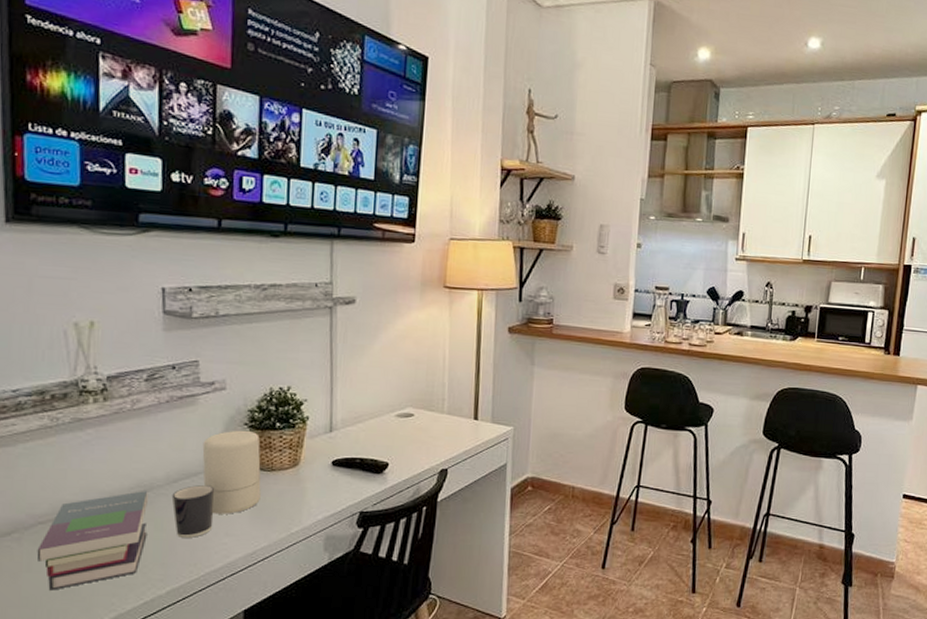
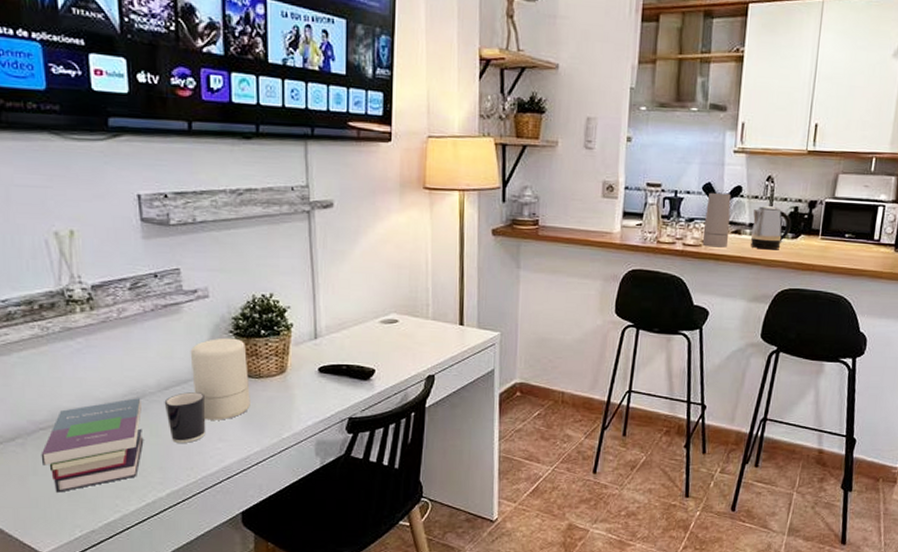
canister: none [707,297,734,348] -> present [702,193,731,248]
kettle: none [751,310,789,351] -> present [749,206,791,250]

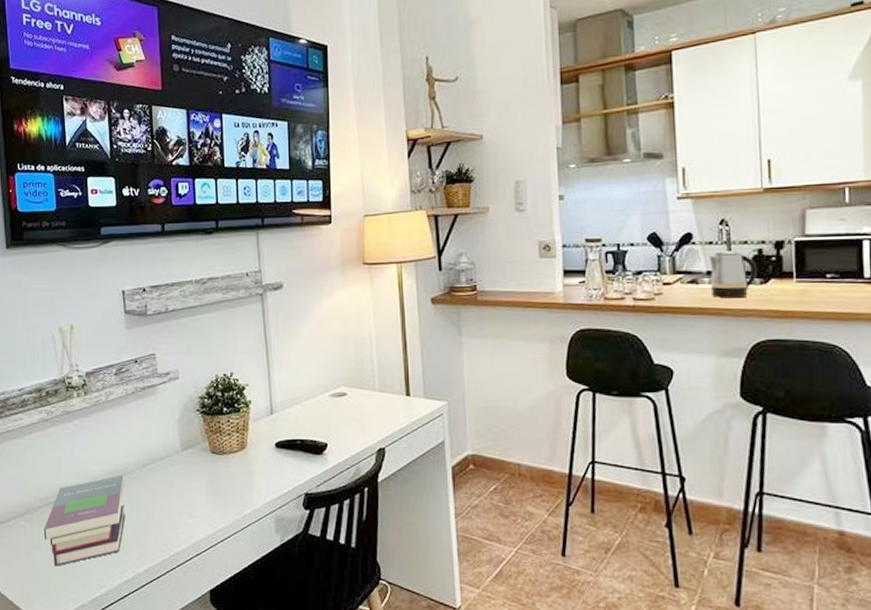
mug: present [164,392,206,443] -> none [142,469,178,519]
candle: present [190,337,250,420] -> none [164,416,216,497]
canister: present [702,193,731,248] -> none [654,242,686,300]

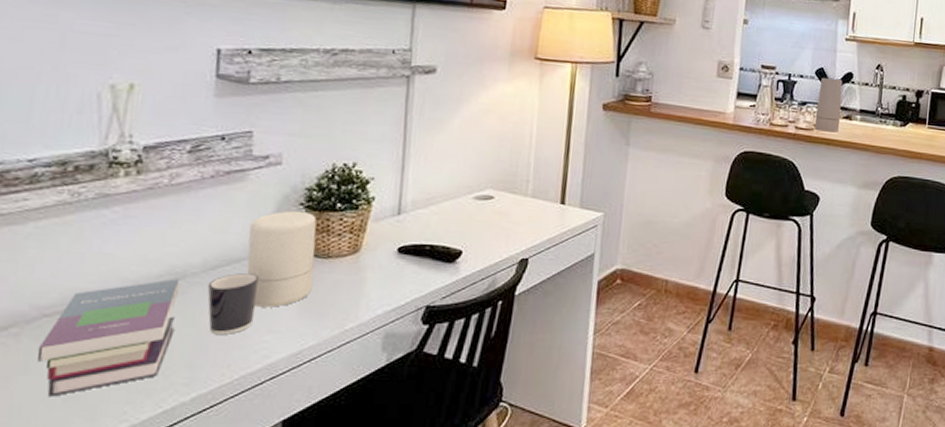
mug: none [142,469,178,519] -> present [207,273,260,334]
candle: none [164,416,216,497] -> present [246,210,317,307]
canister: none [654,242,686,300] -> present [814,78,843,133]
kettle: present [708,251,757,298] -> none [860,93,900,137]

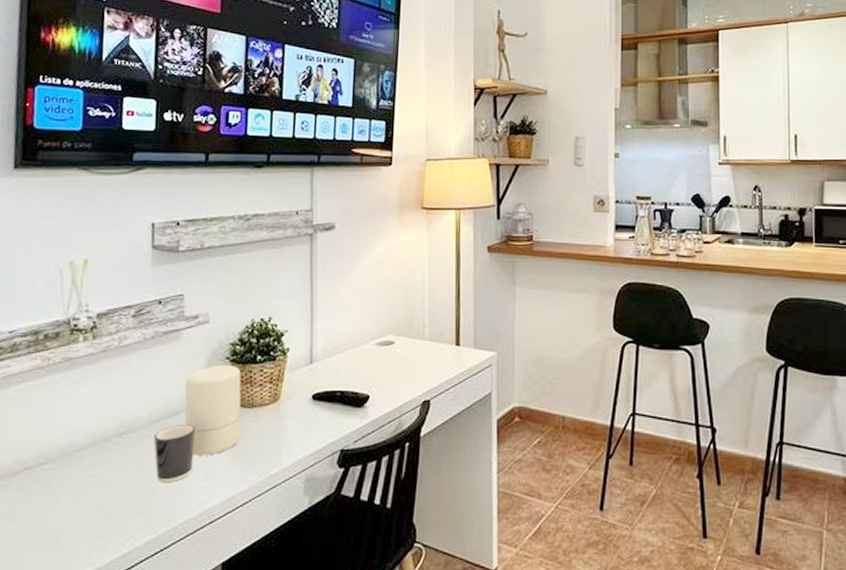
books: present [37,279,180,397] -> none [21,432,131,542]
canister: present [814,78,843,133] -> none [696,204,723,258]

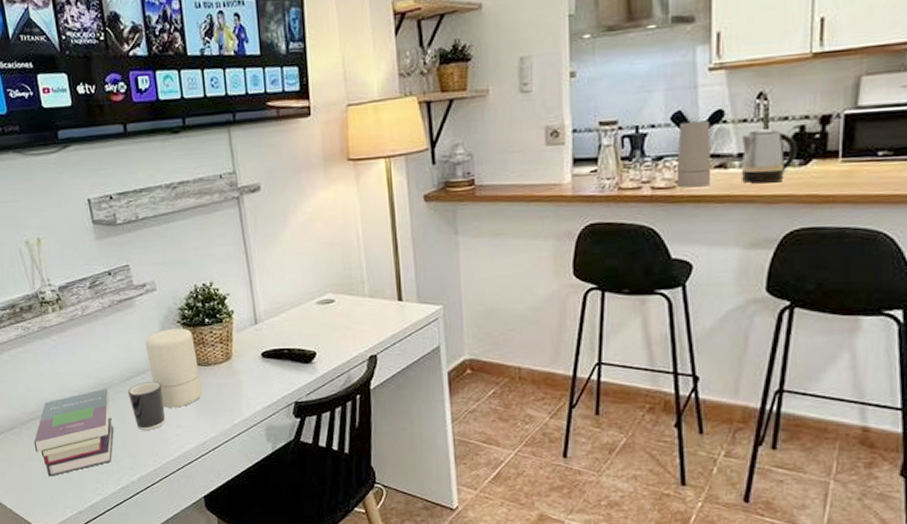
books: none [21,432,131,542] -> present [33,389,114,477]
canister: none [696,204,723,258] -> present [676,121,712,188]
kettle: none [743,215,783,259] -> present [740,129,796,183]

